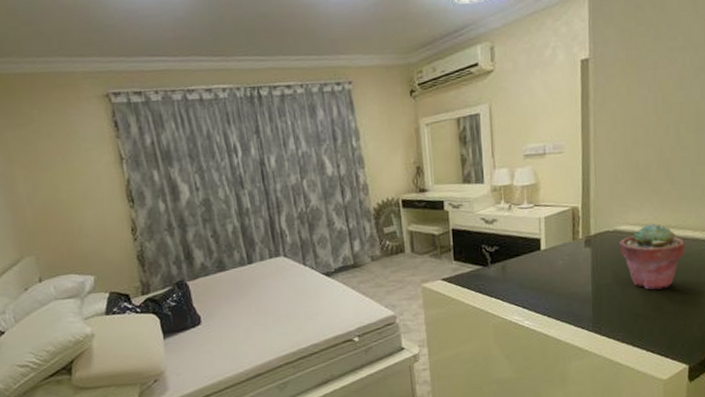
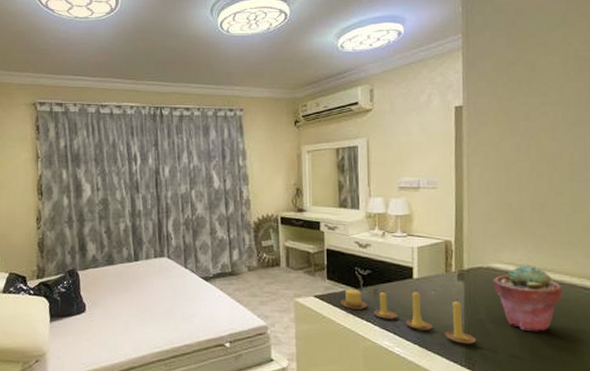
candle: none [469,259,604,310] -> present [340,287,477,344]

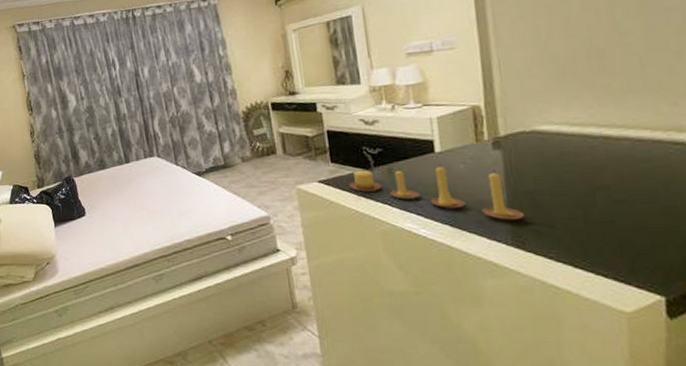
potted succulent: present [492,265,563,332] -> none [539,122,642,201]

